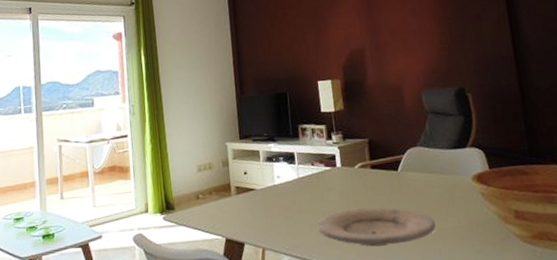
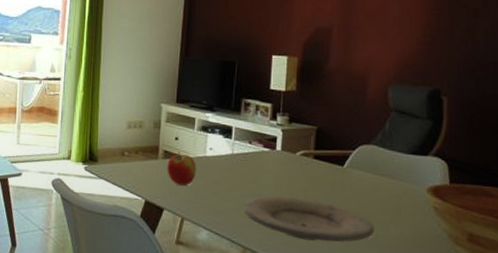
apple: none [240,185,269,217] -> present [167,151,197,186]

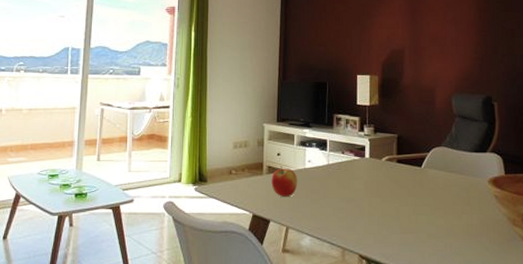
plate: present [244,195,374,243] -> none [341,198,450,236]

